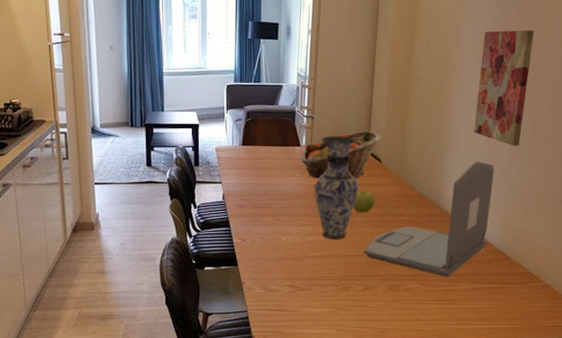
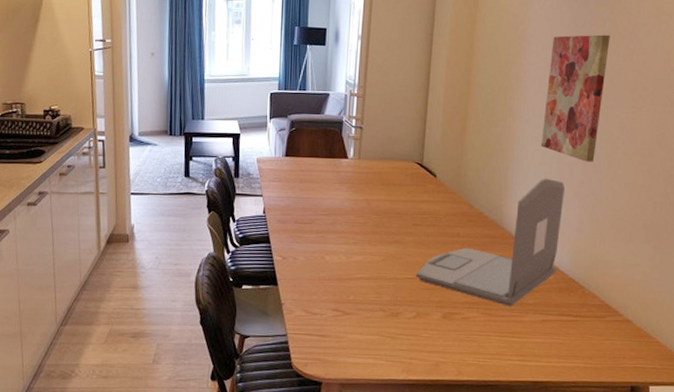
fruit basket: present [301,130,382,179] -> none [348,142,437,194]
vase: present [314,135,359,240] -> none [362,147,411,261]
apple: present [353,191,375,213] -> none [405,208,429,233]

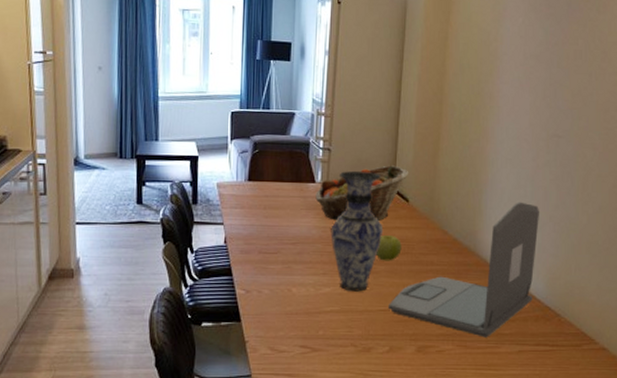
fruit basket: none [348,142,437,194] -> present [315,165,409,221]
vase: none [362,147,411,261] -> present [330,170,382,292]
apple: none [405,208,429,233] -> present [376,235,402,261]
wall art: present [541,34,610,162] -> none [515,53,582,185]

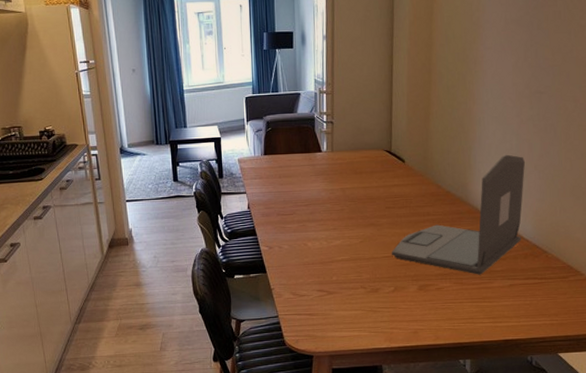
fruit basket: present [315,165,409,221] -> none [322,131,404,183]
vase: present [330,170,382,292] -> none [337,138,383,242]
apple: present [376,235,402,261] -> none [379,193,401,215]

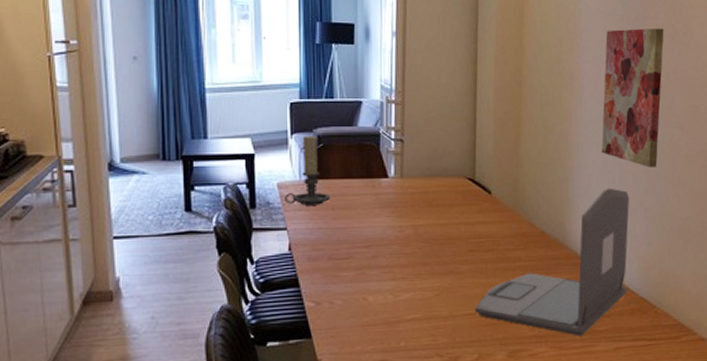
candle holder: none [244,122,278,175] -> present [285,135,330,205]
wall art: none [501,14,562,136] -> present [601,28,664,168]

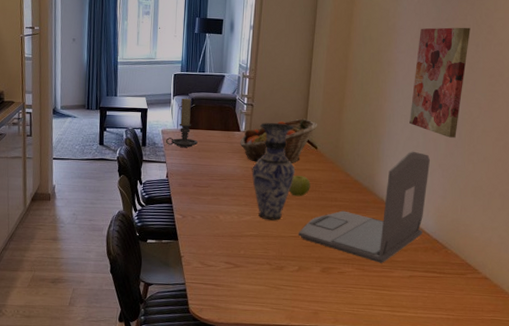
fruit basket: none [389,155,490,218] -> present [240,118,318,163]
vase: none [408,162,464,296] -> present [252,122,295,221]
apple: none [459,232,486,260] -> present [289,175,311,197]

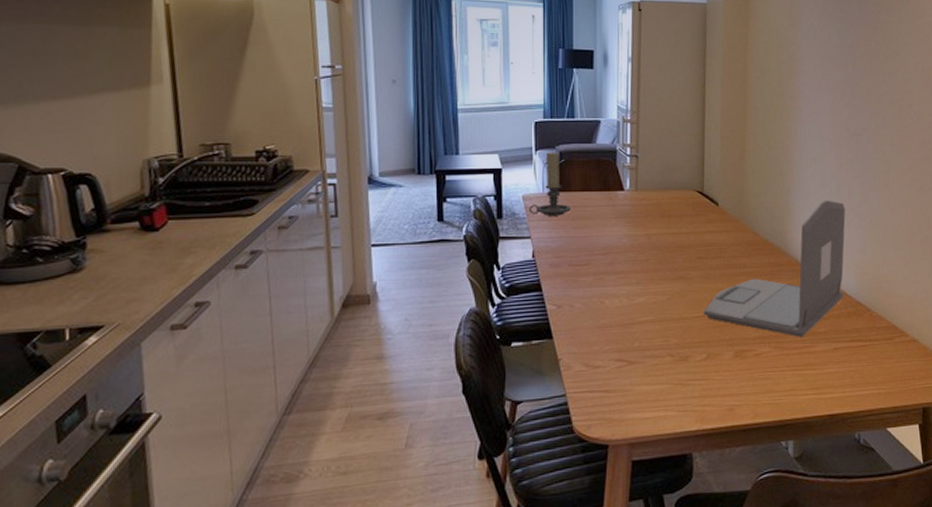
fruit basket: present [240,118,318,163] -> none [625,169,718,228]
vase: present [252,122,295,221] -> none [642,176,694,300]
apple: present [289,175,311,197] -> none [689,240,714,266]
wall art: present [409,27,471,138] -> none [819,54,876,181]

